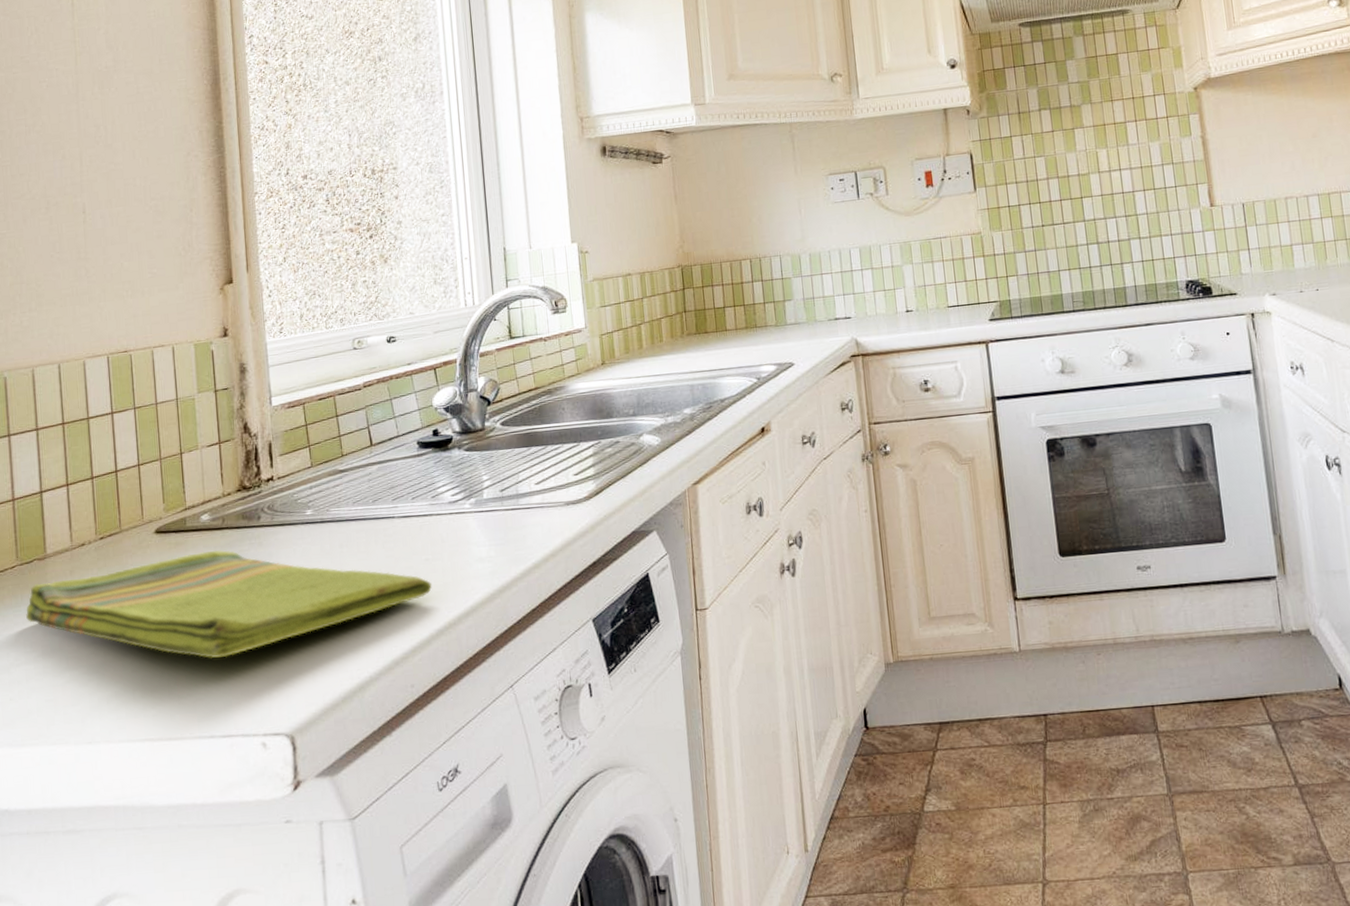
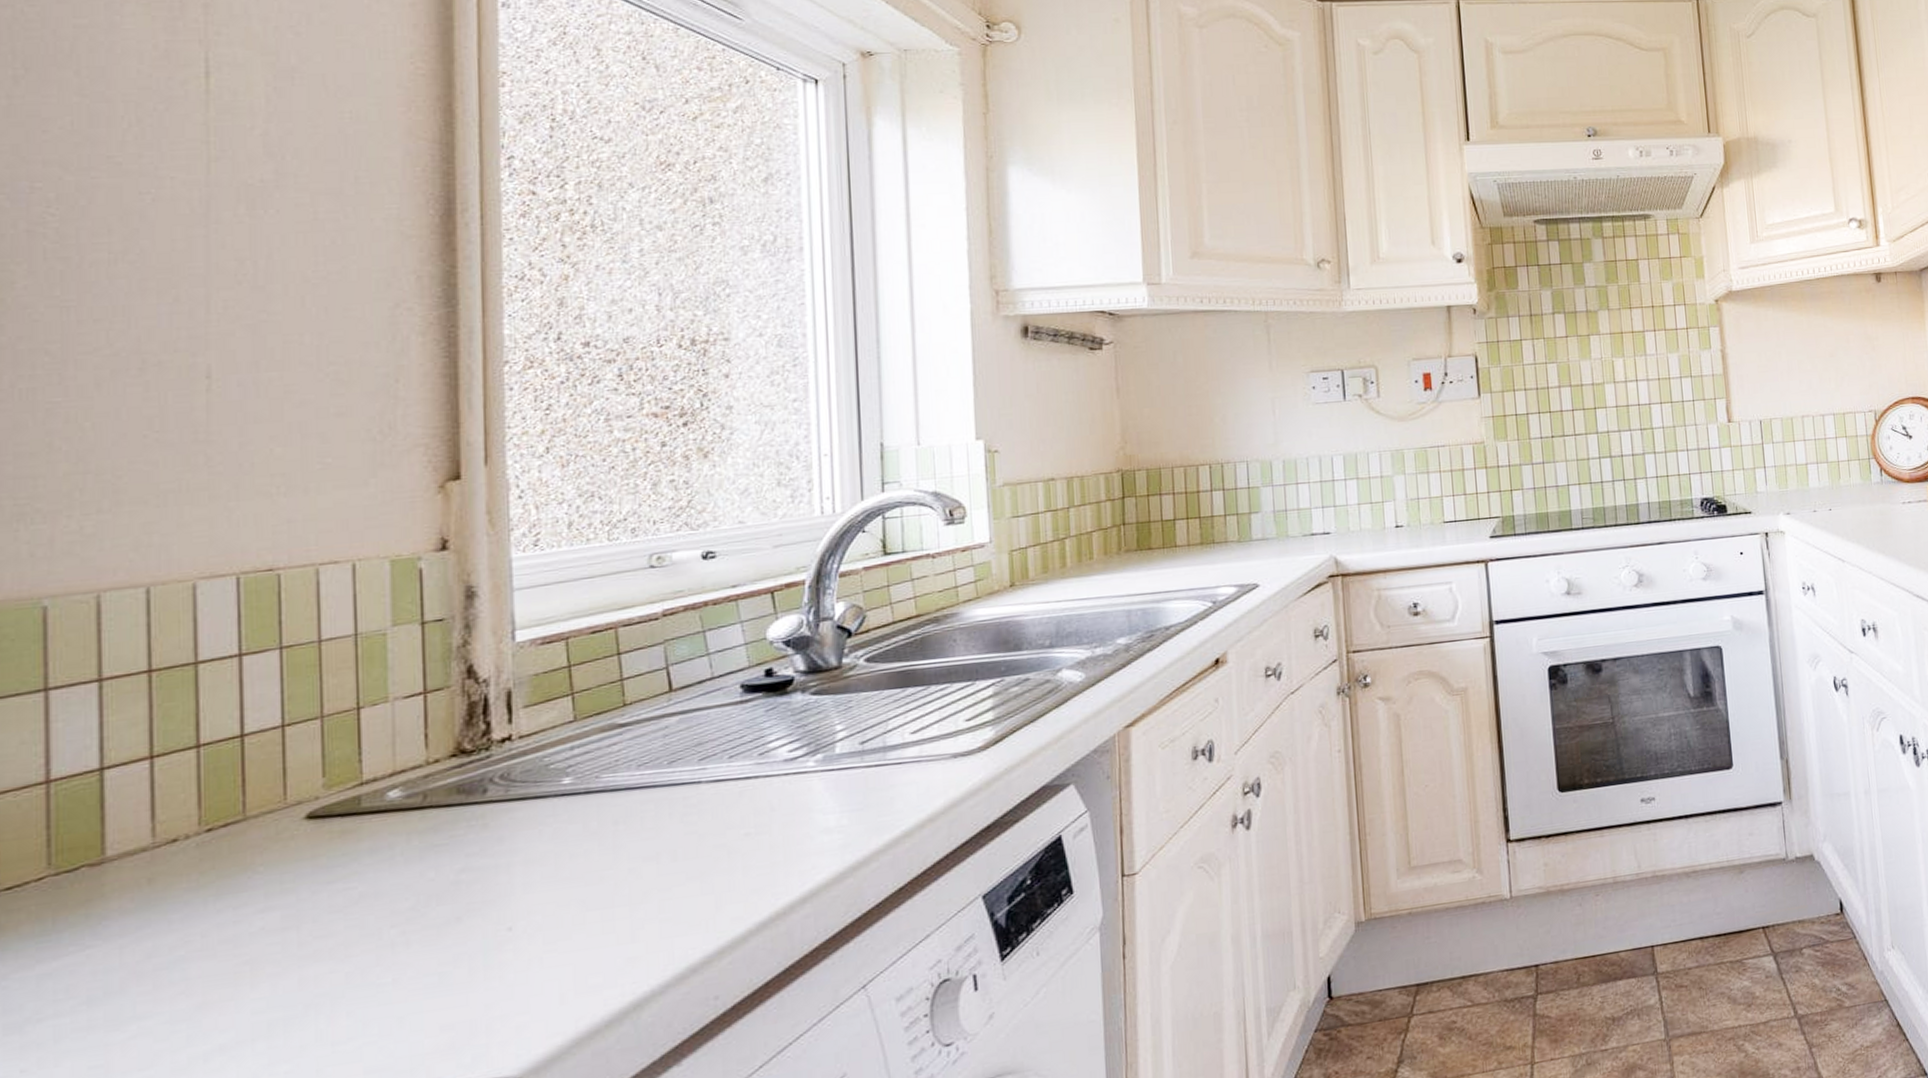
dish towel: present [26,549,433,658] -> none [60,836,754,986]

